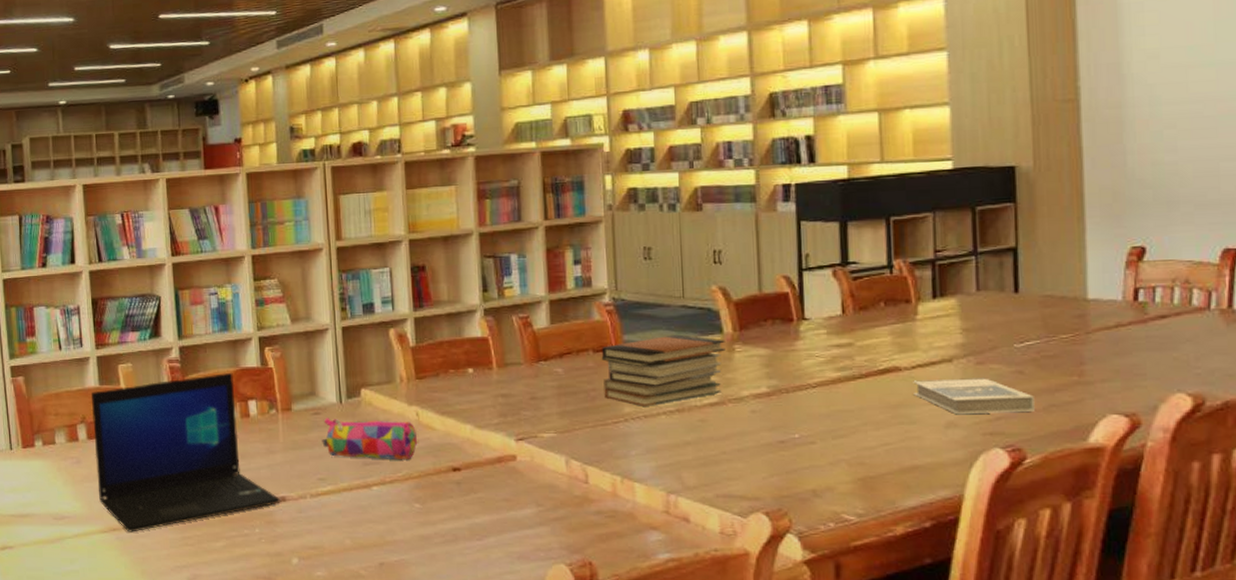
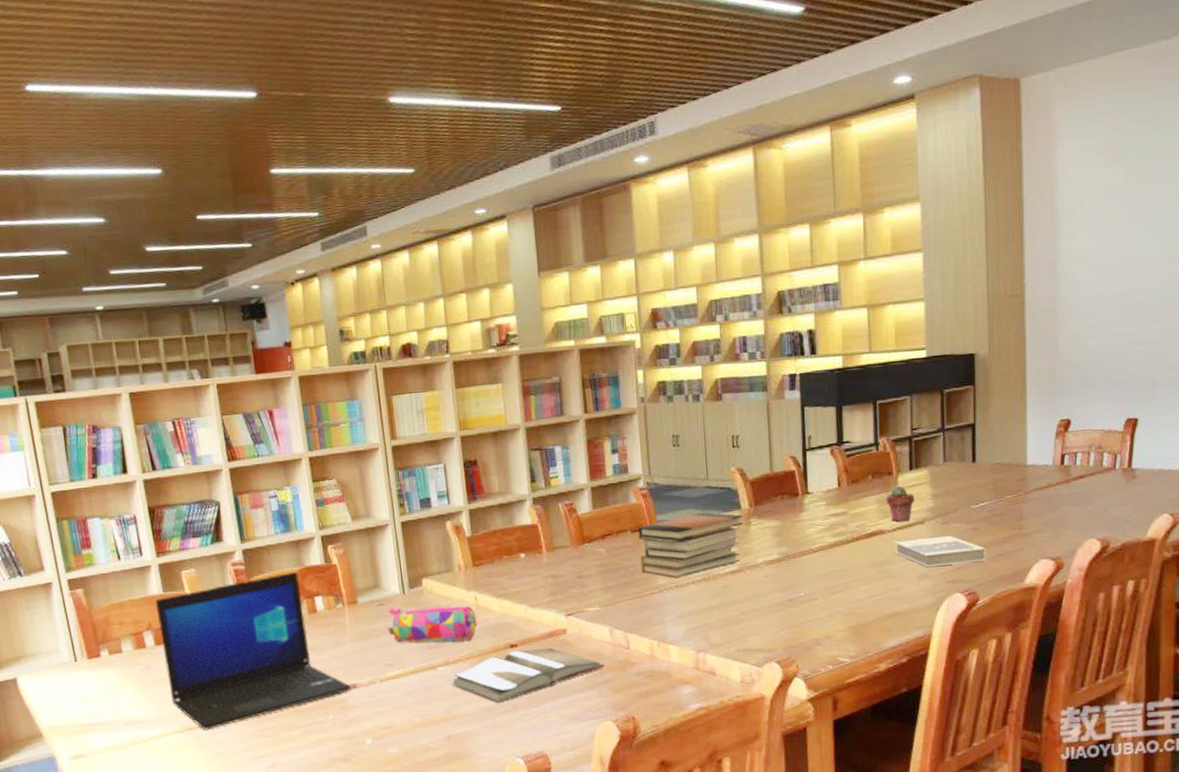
hardback book: none [386,474,559,531] -> present [451,647,605,702]
potted succulent: none [903,315,939,359] -> present [886,485,914,522]

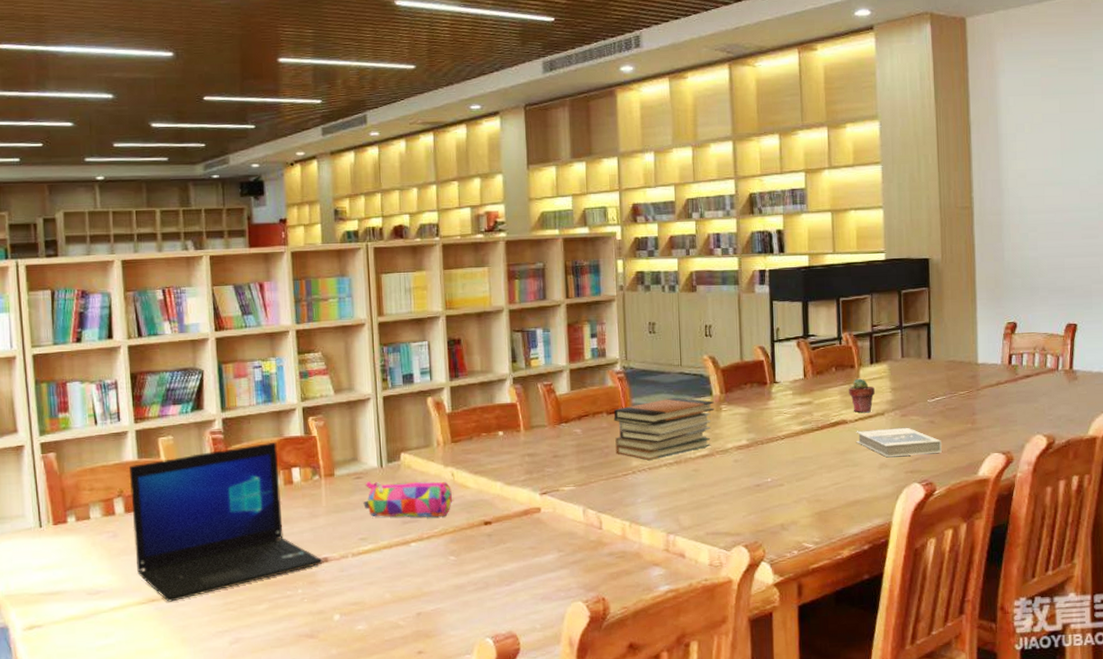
hardback book: present [451,647,605,702] -> none [424,526,577,580]

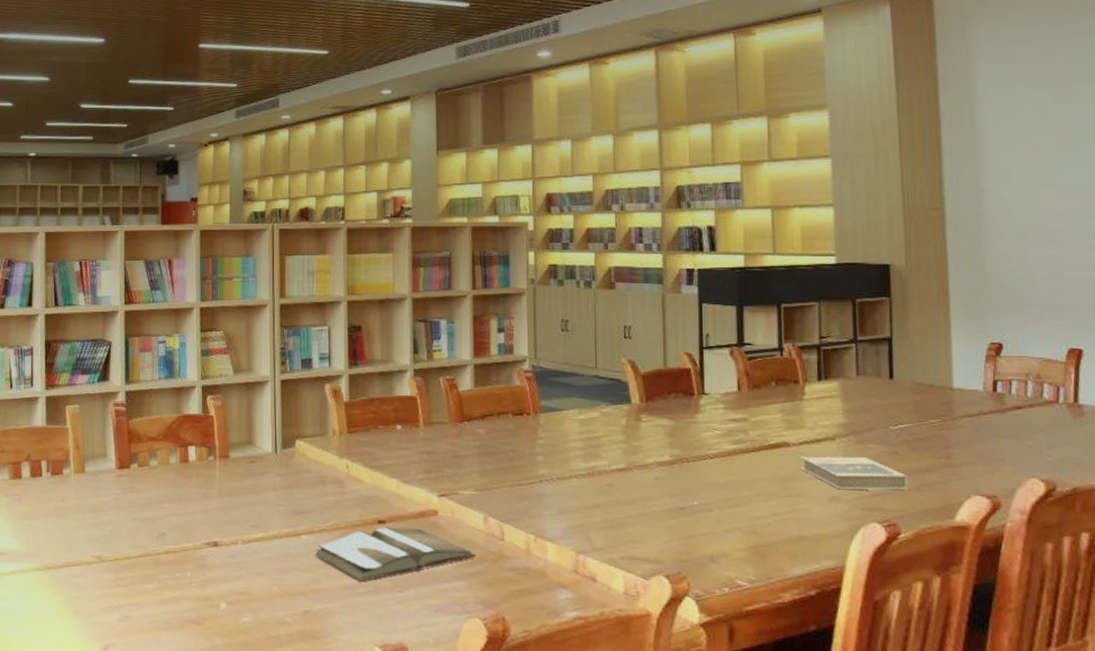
laptop: present [129,441,323,602] -> none [36,418,213,571]
pencil case: present [363,481,452,518] -> none [256,466,345,511]
hardback book: none [424,526,577,580] -> present [314,527,476,581]
book stack: present [613,397,714,460] -> none [520,402,633,469]
potted succulent: present [849,378,875,413] -> none [791,395,823,436]

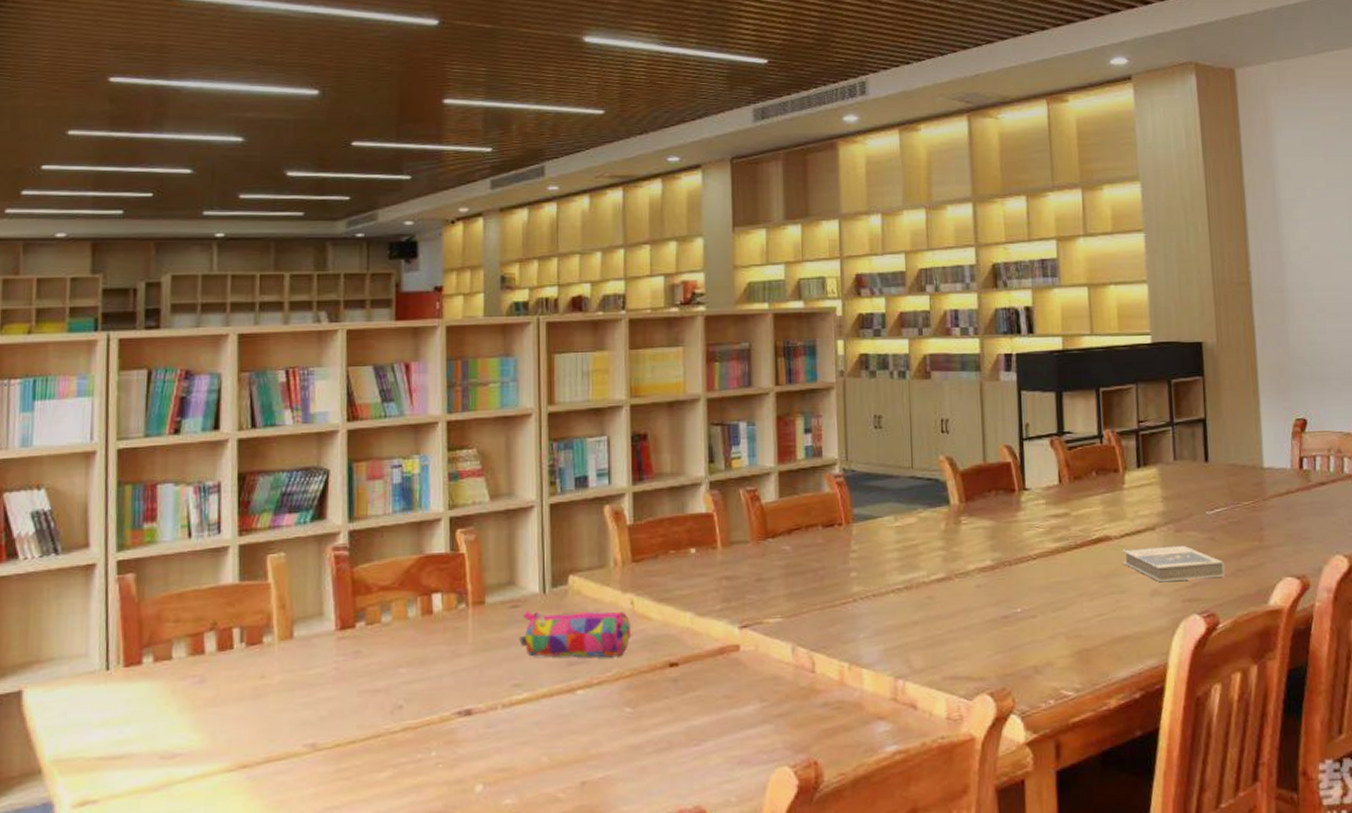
pencil case: none [256,466,345,511] -> present [519,611,630,657]
hardback book: present [314,527,476,581] -> none [592,668,784,738]

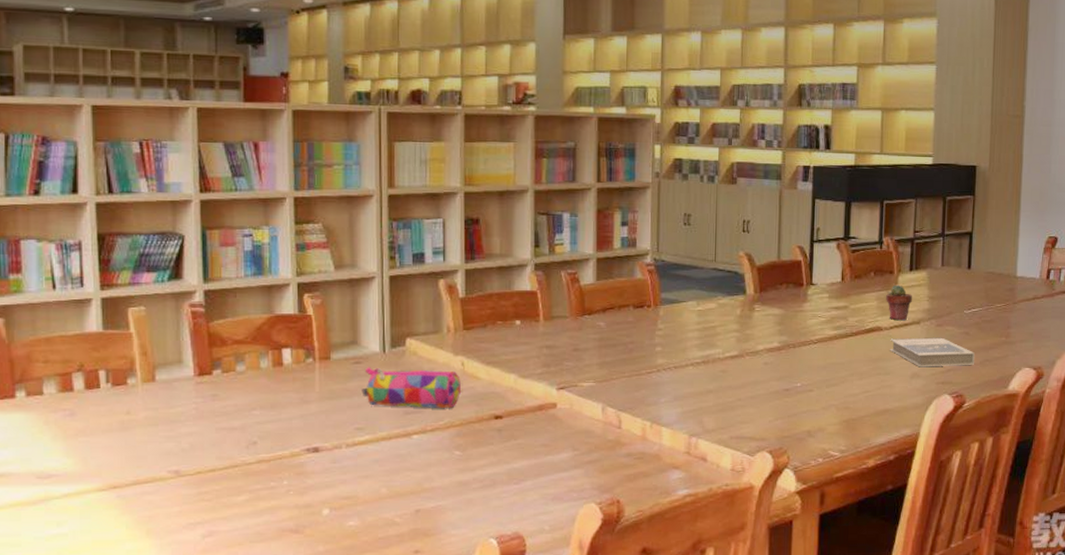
potted succulent: none [1112,484,1143,527] -> present [886,284,912,321]

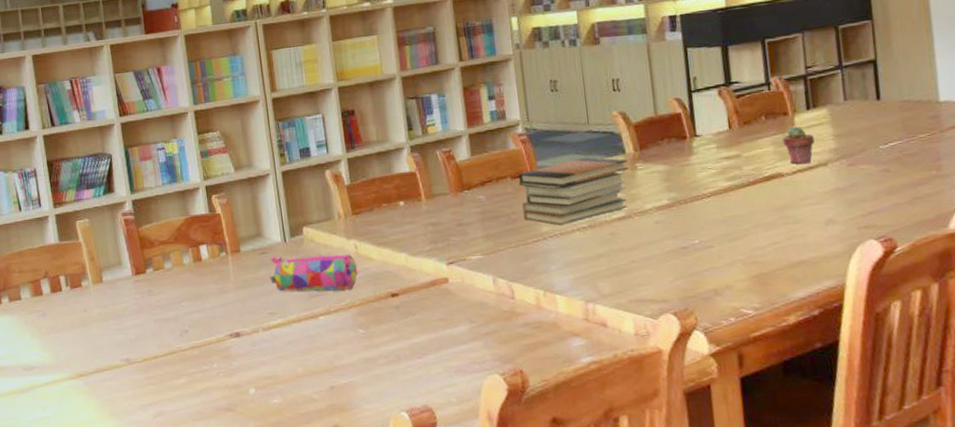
book stack: none [640,294,747,358] -> present [518,157,629,225]
hardback book: present [890,337,975,367] -> none [795,177,901,213]

